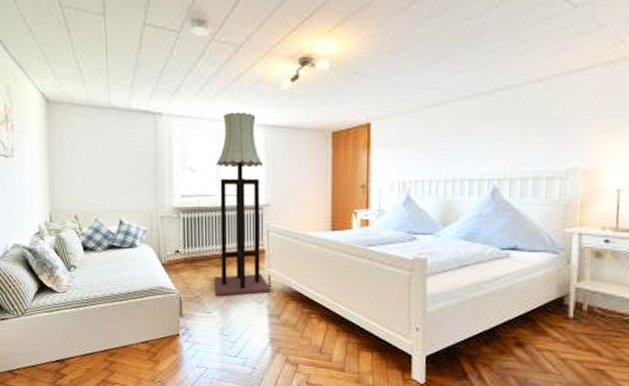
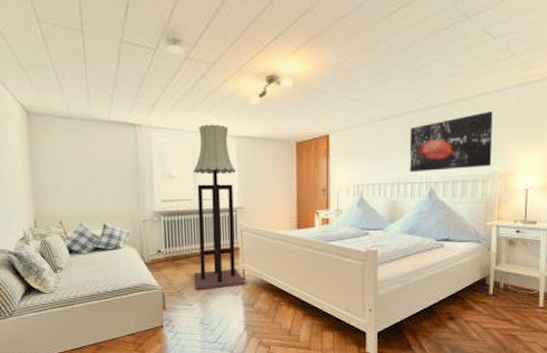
wall art: none [467,93,574,168] -> present [409,110,493,173]

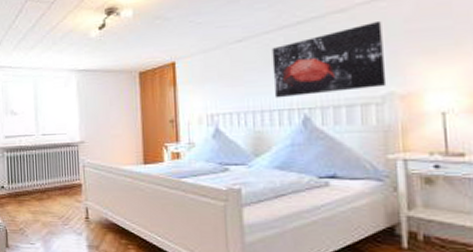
floor lamp: present [194,124,245,291] -> none [35,59,89,229]

